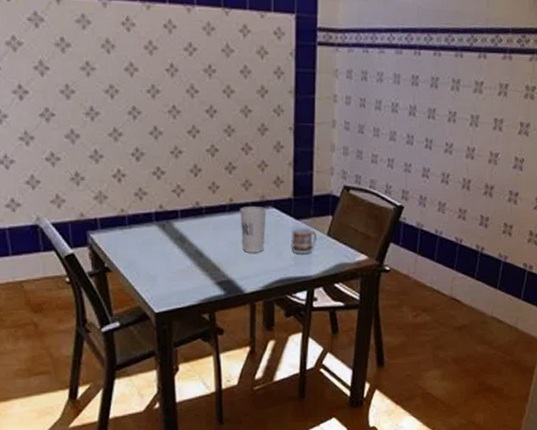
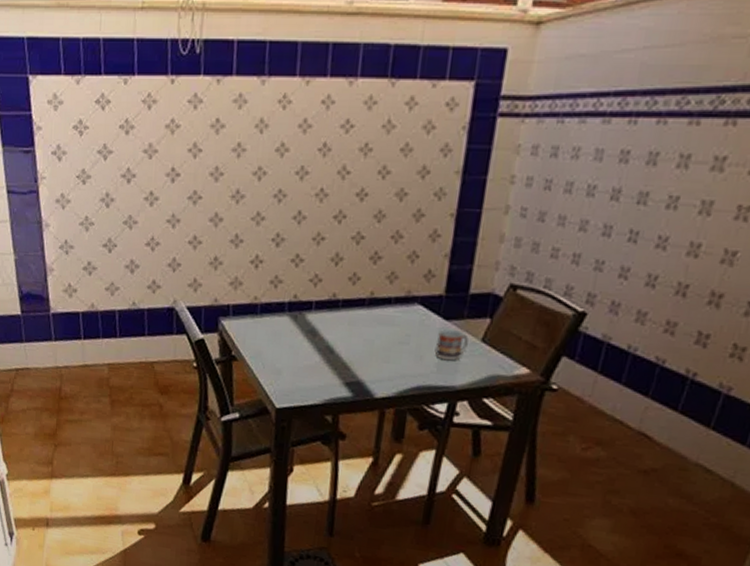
cup: present [240,206,267,253] -> none [378,301,412,355]

